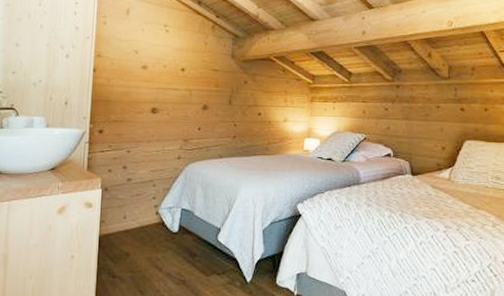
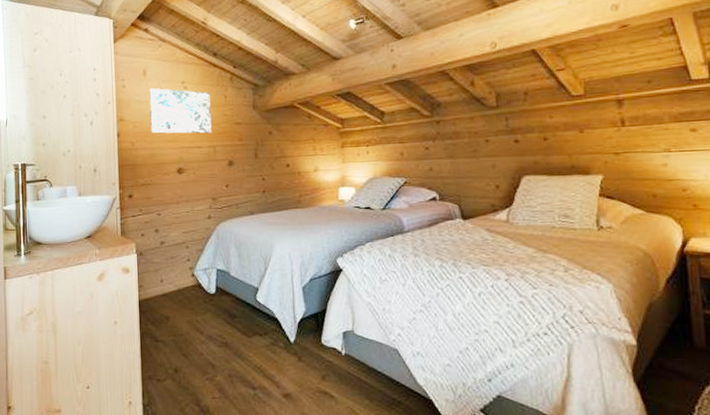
wall art: none [128,27,191,77] -> present [148,88,212,134]

